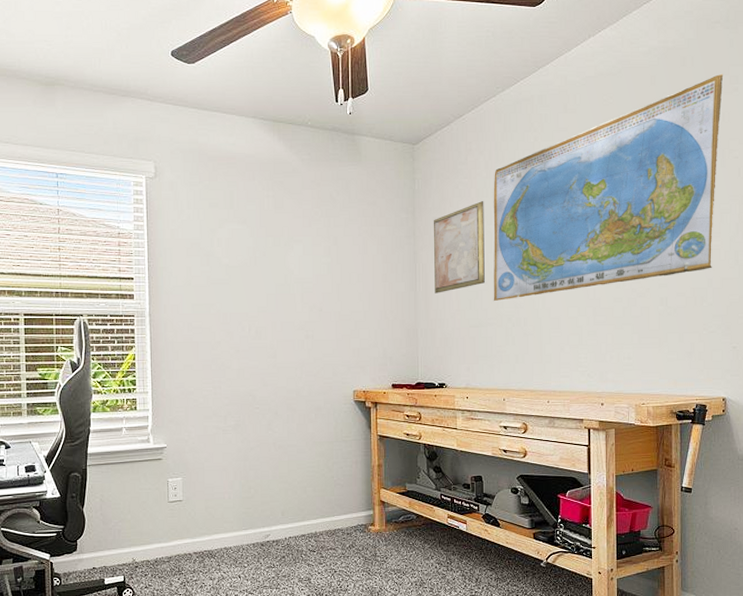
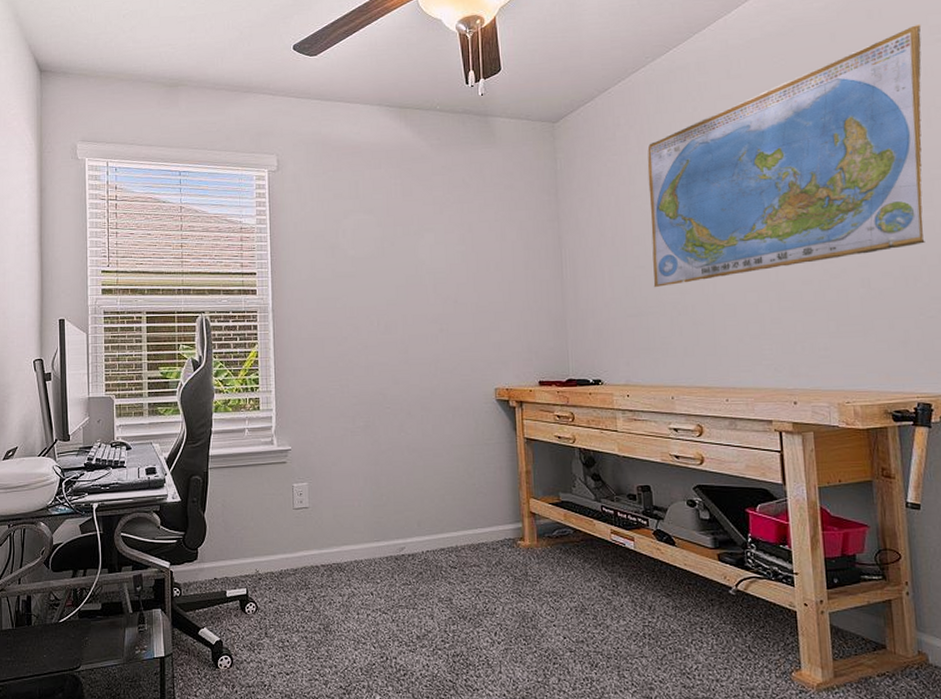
wall art: present [433,201,485,293] -> none [579,179,643,281]

